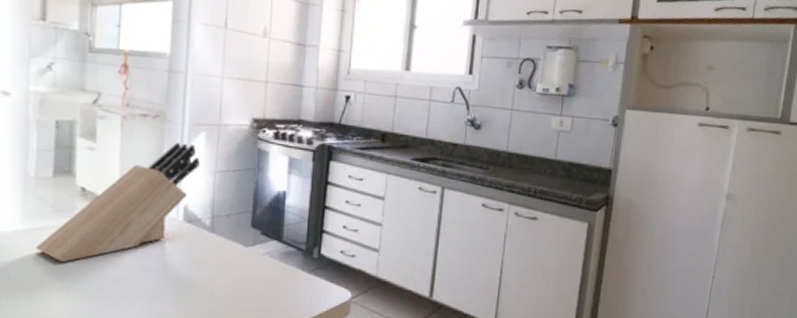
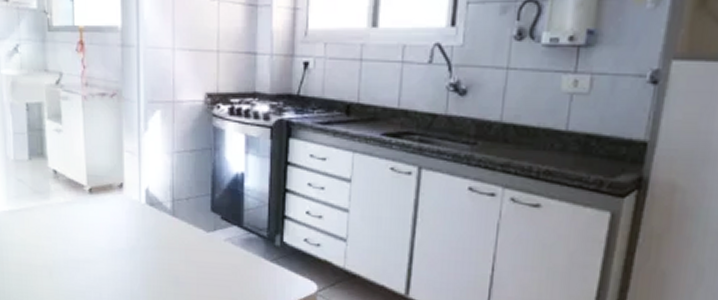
knife block: present [36,142,200,263] -> none [21,122,157,243]

